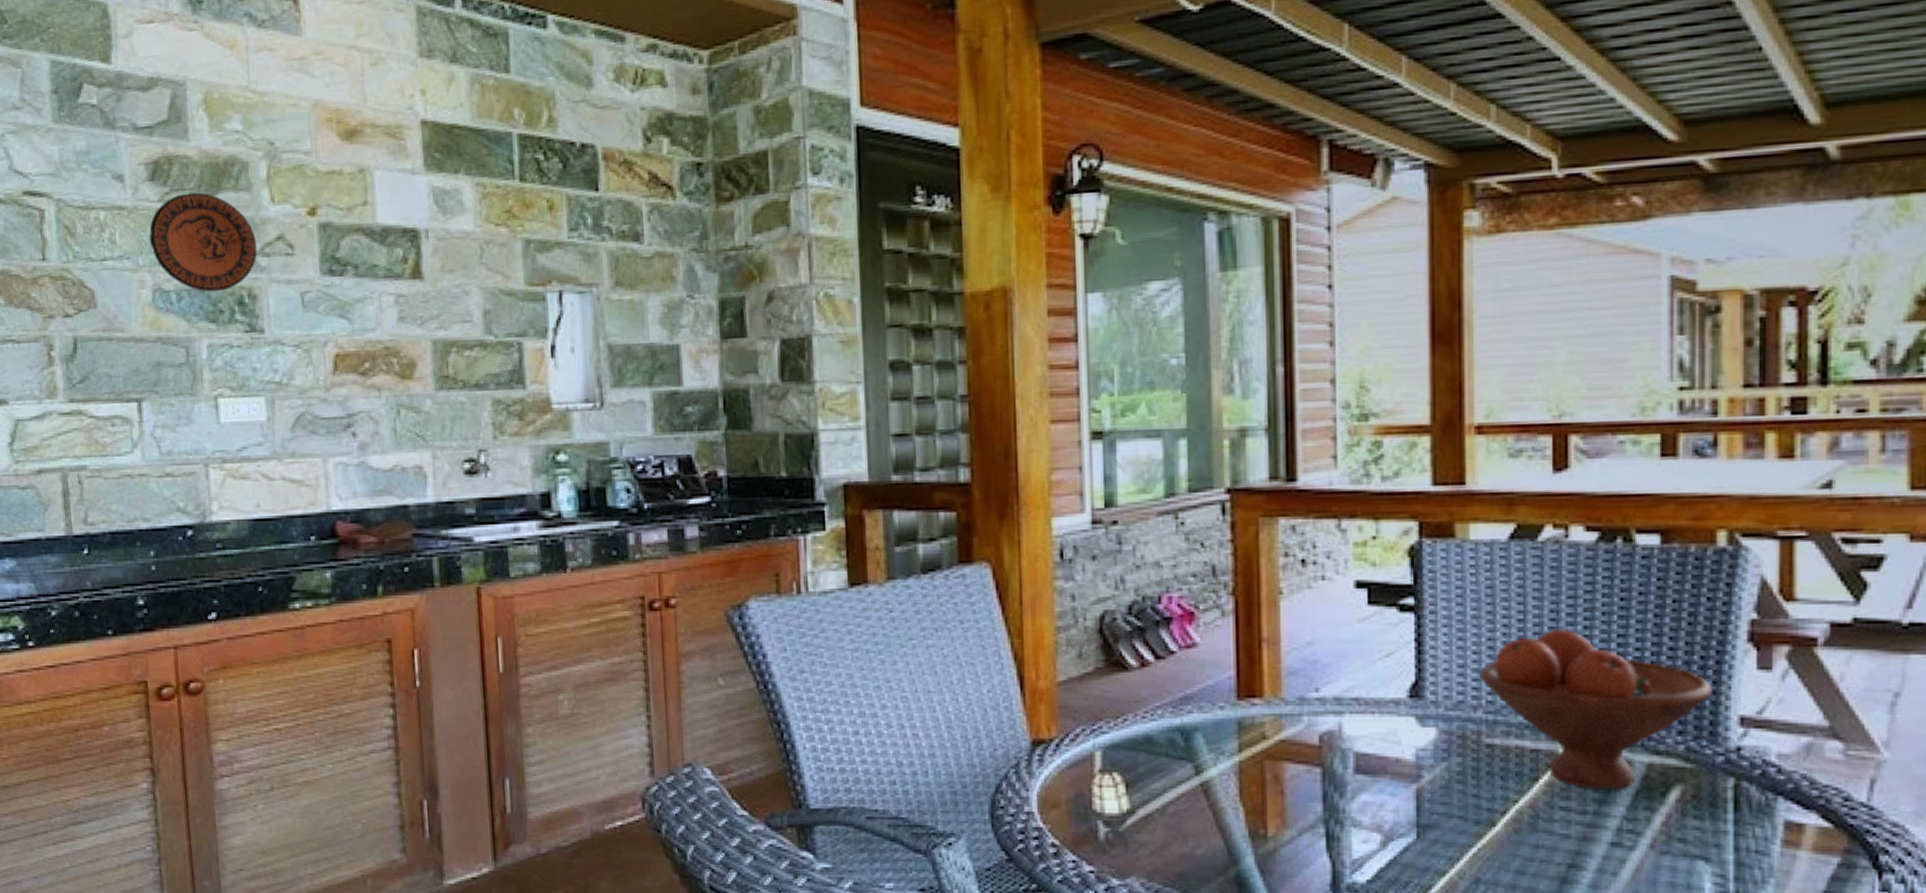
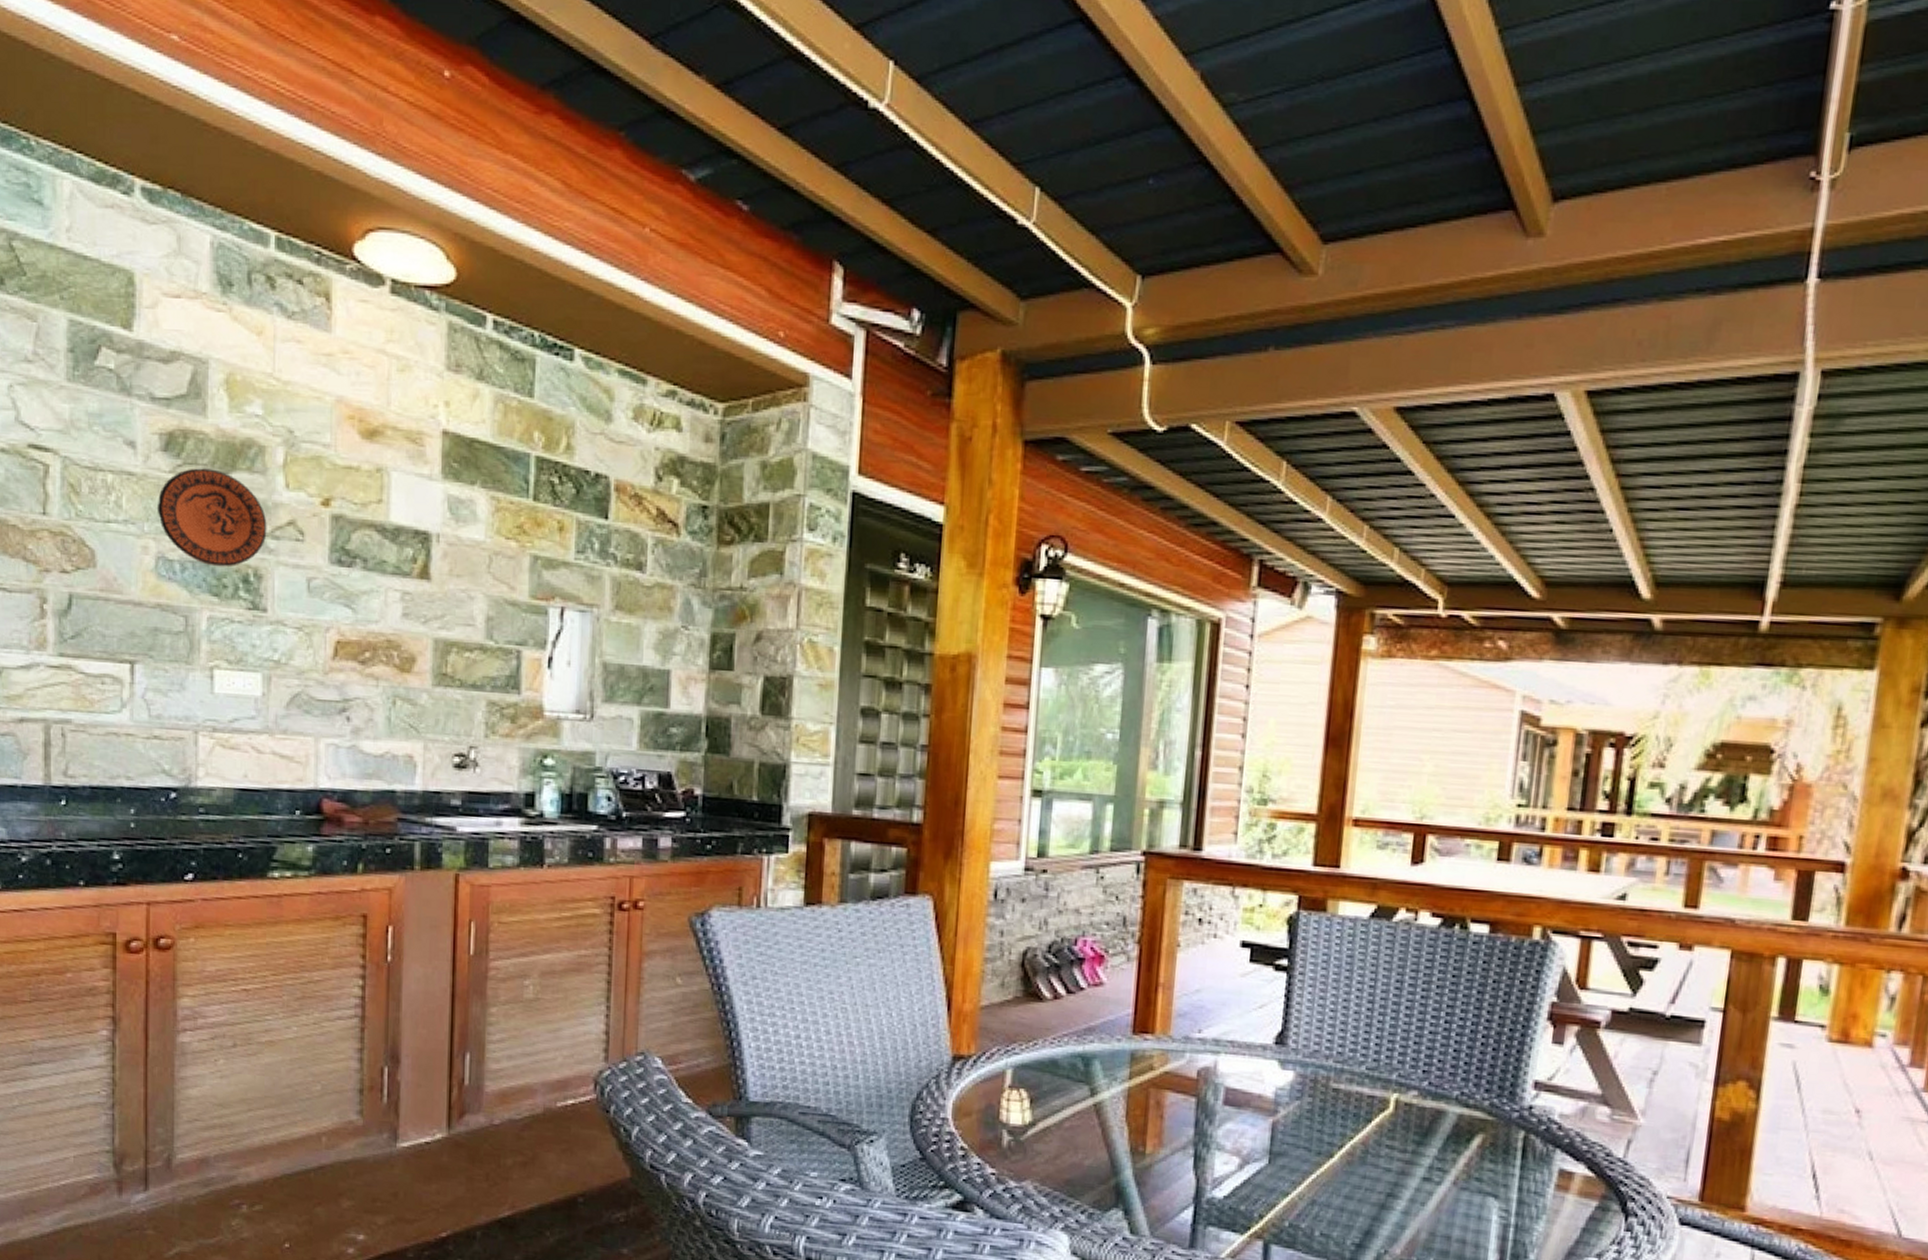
fruit bowl: present [1480,628,1712,790] -> none [1334,996,1516,1134]

